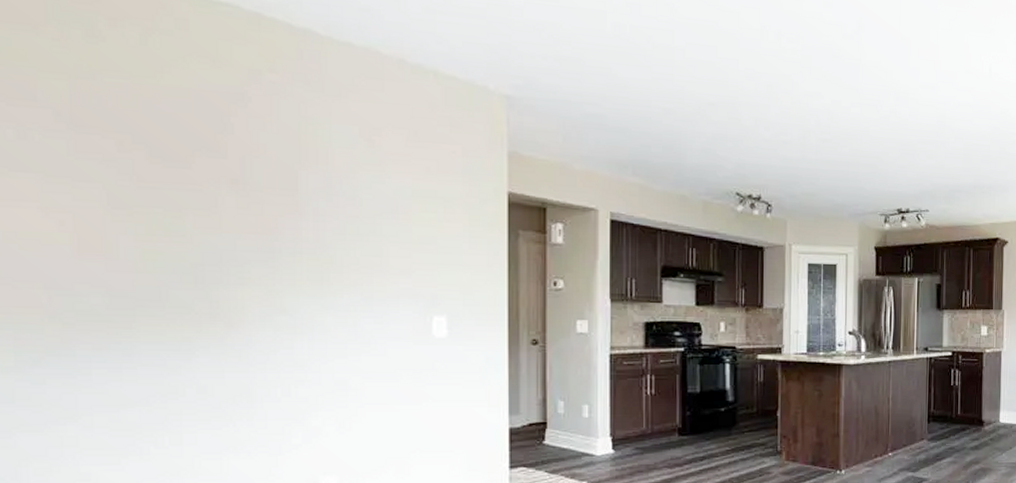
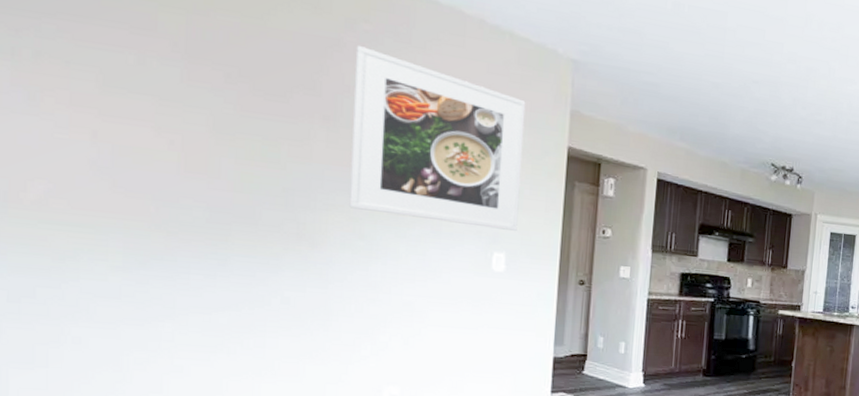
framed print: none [262,99,458,290] -> present [349,46,526,231]

